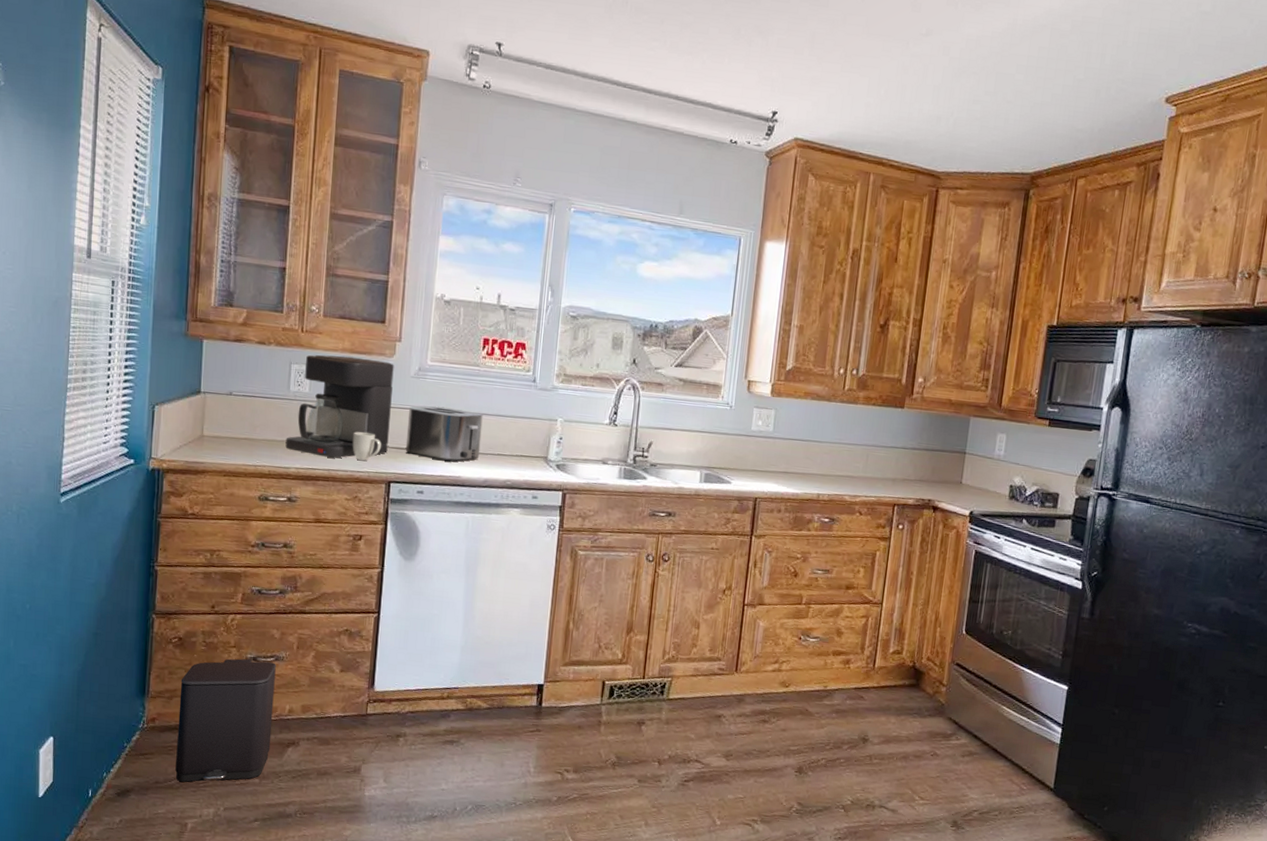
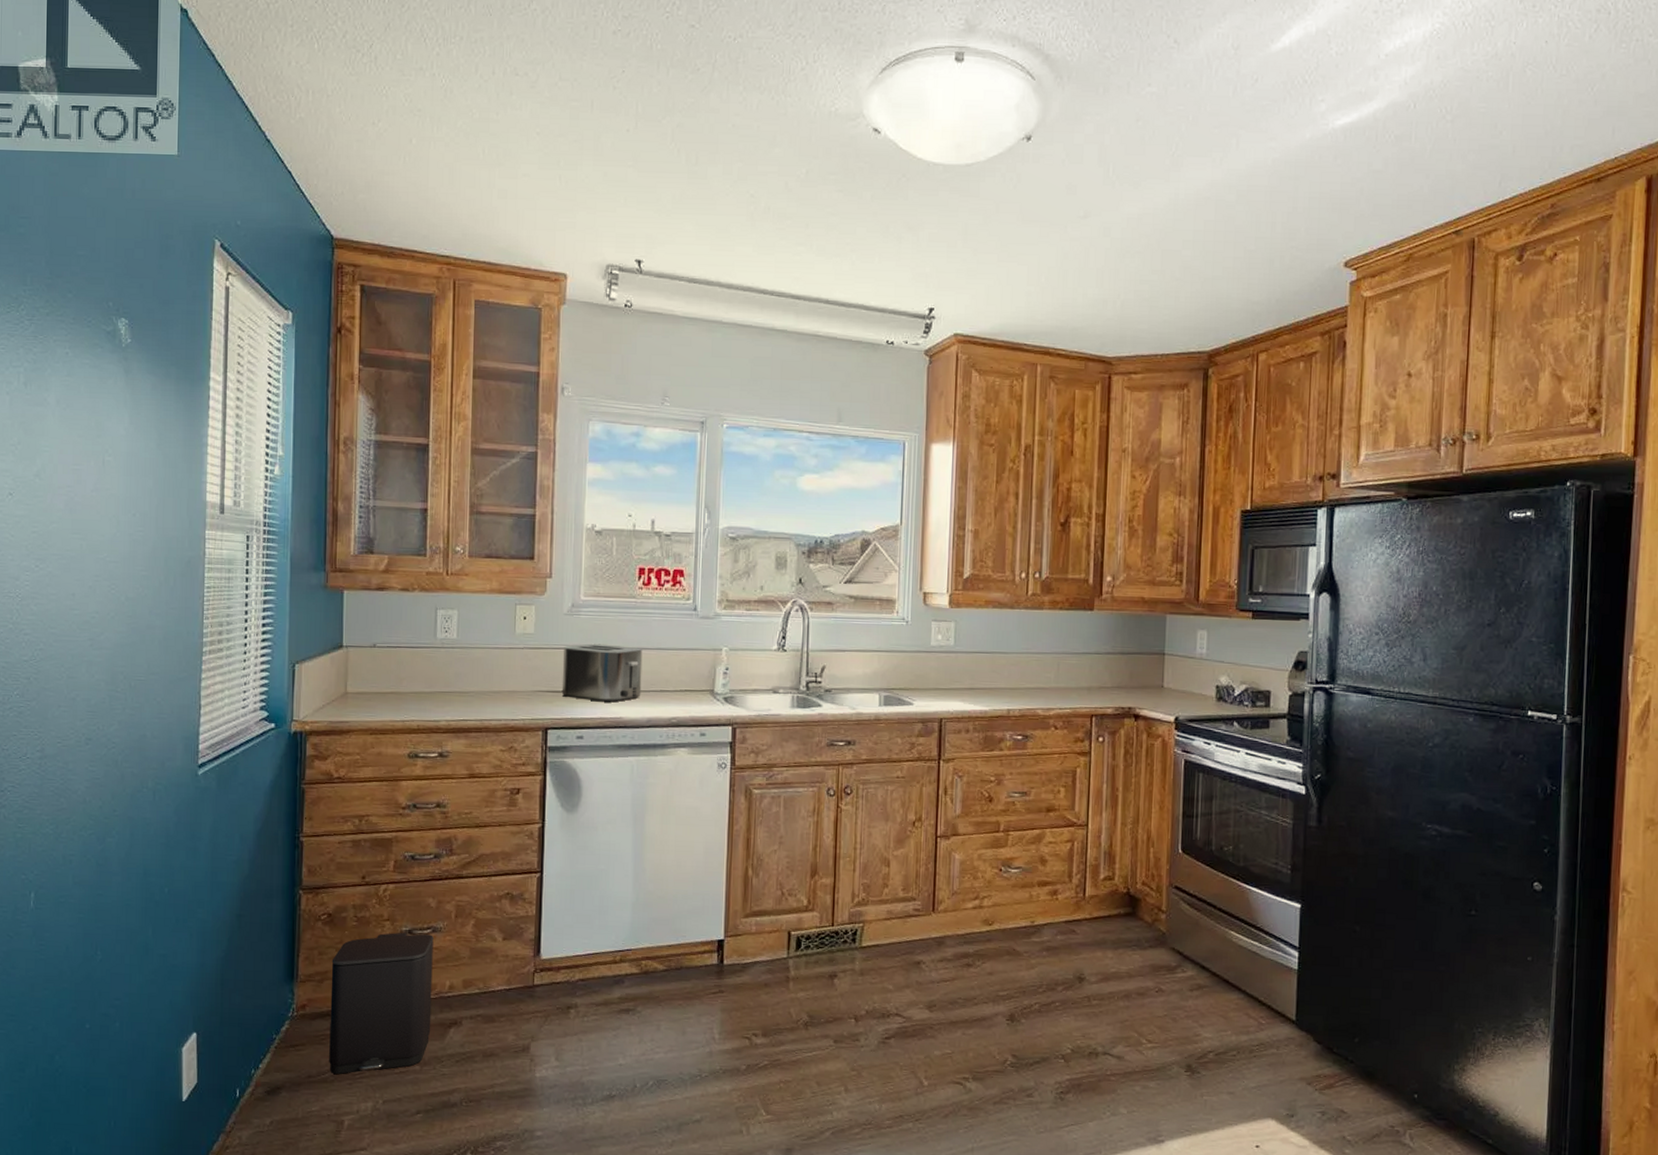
coffee maker: present [285,354,394,458] -> none [434,597,546,707]
mug: present [352,432,381,461] -> none [505,676,536,708]

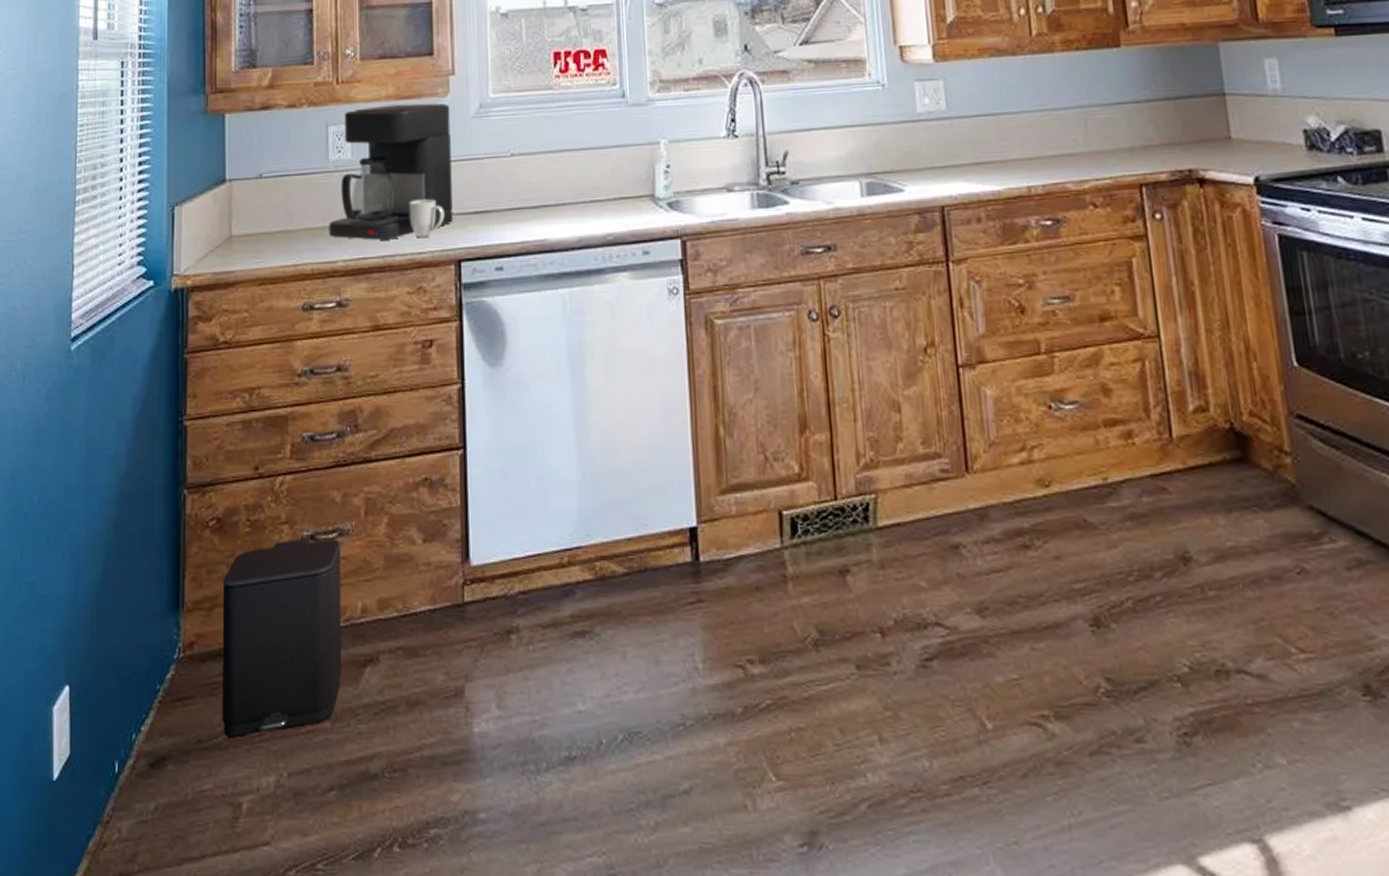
coffee maker: none [434,597,546,707] -> present [329,103,453,240]
mug: none [505,676,536,708] -> present [409,198,444,238]
toaster: present [561,643,643,704] -> none [472,149,568,223]

